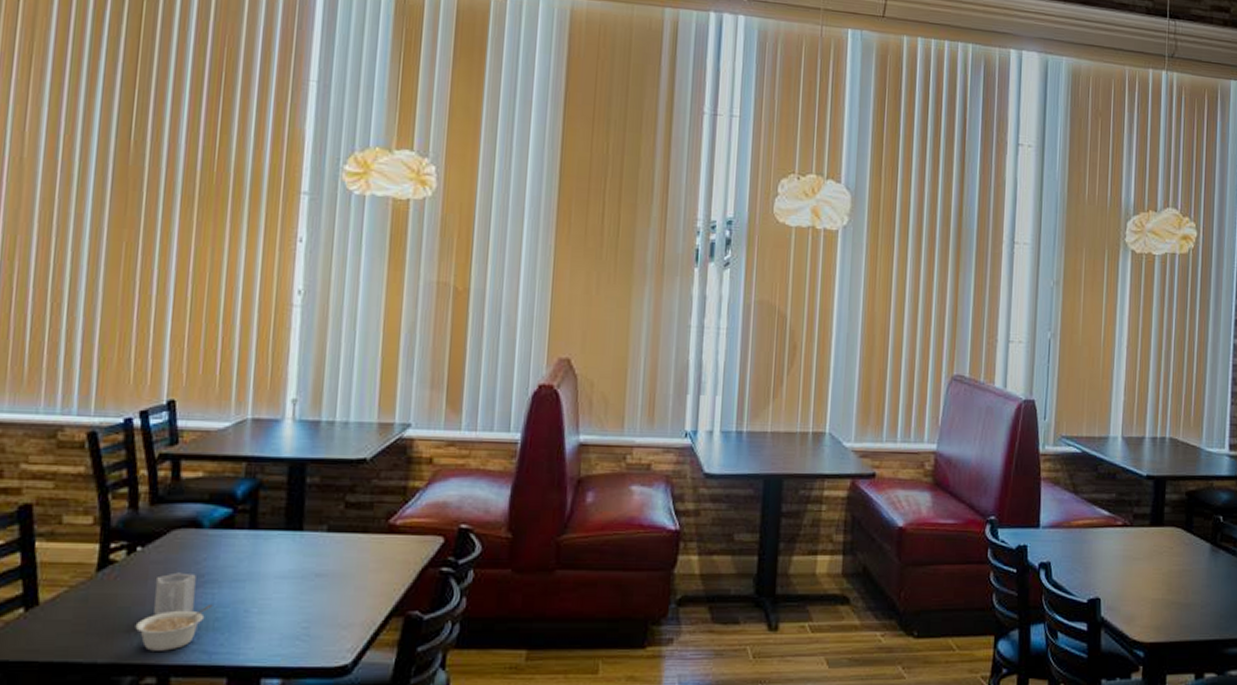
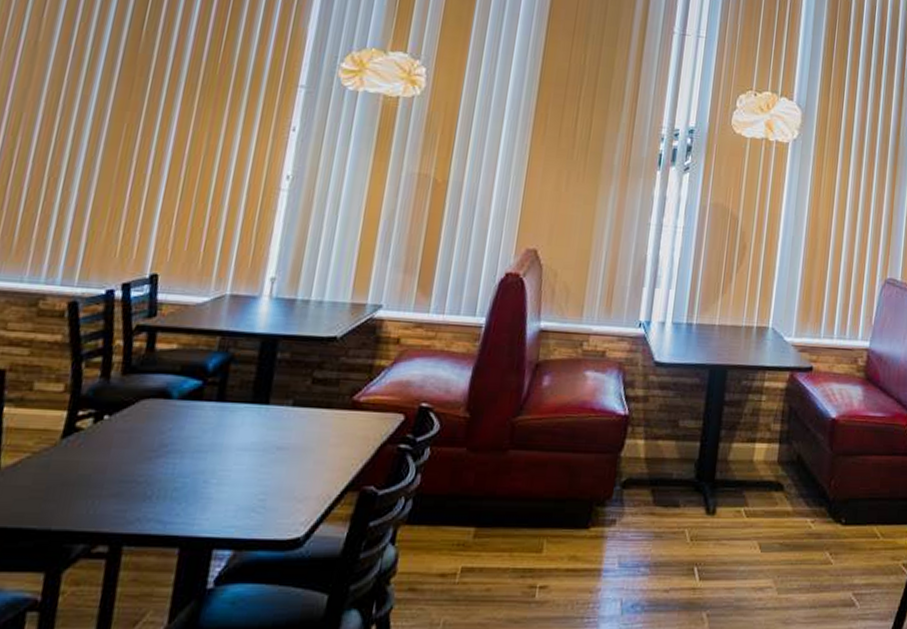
legume: present [135,604,213,651] -> none [93,473,173,520]
cup: present [154,572,196,616] -> none [113,441,160,485]

